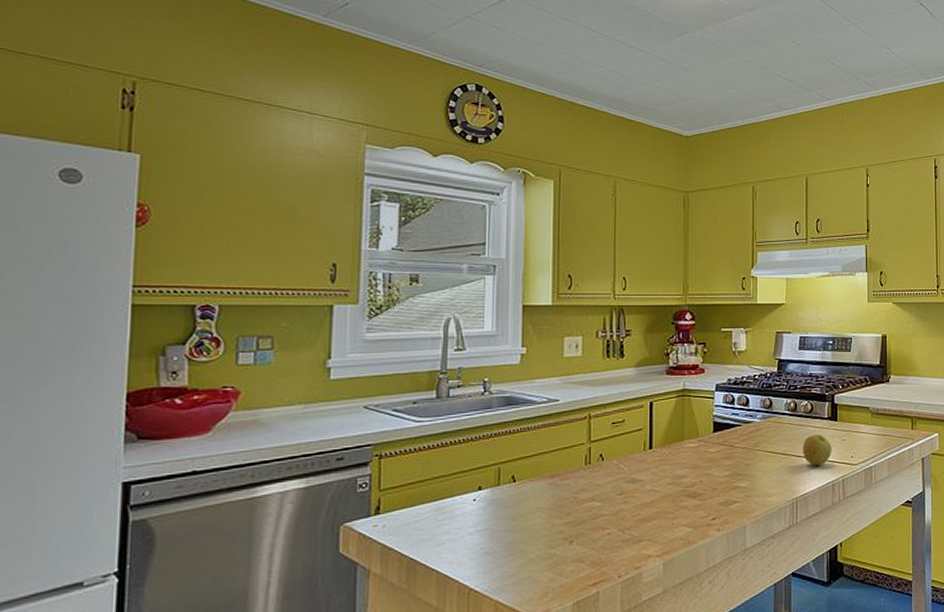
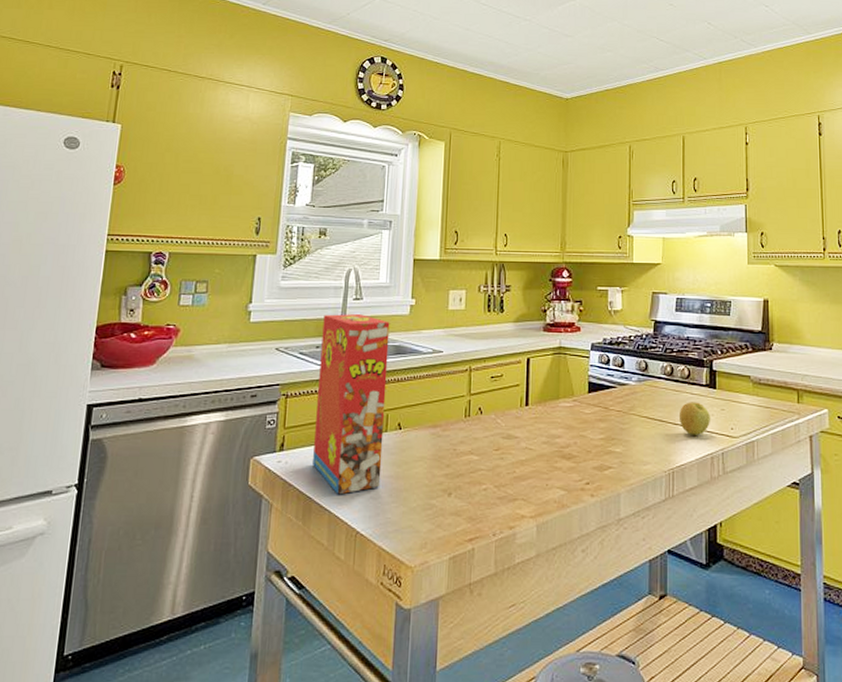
cereal box: none [415,366,498,554] -> present [313,314,390,495]

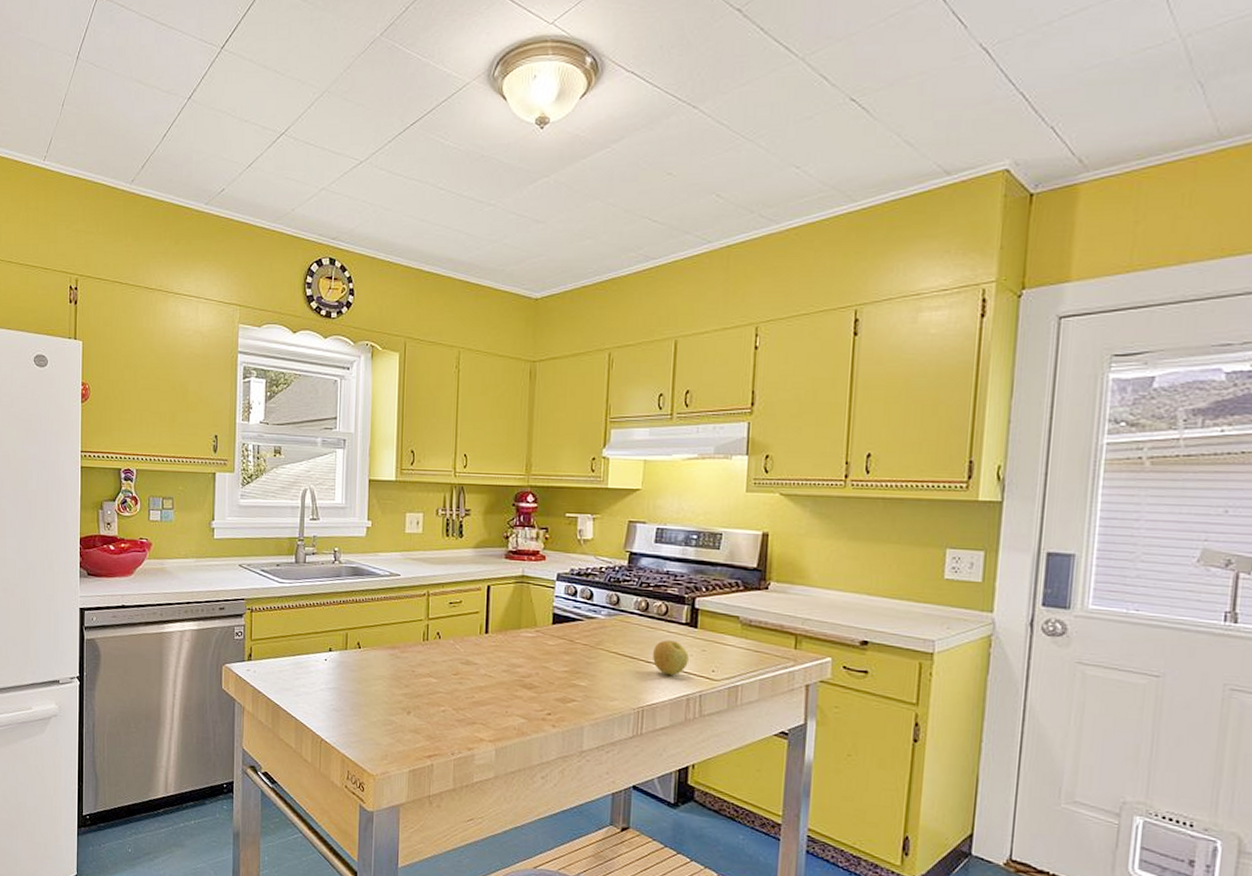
cereal box: present [313,314,390,495] -> none [279,533,347,705]

